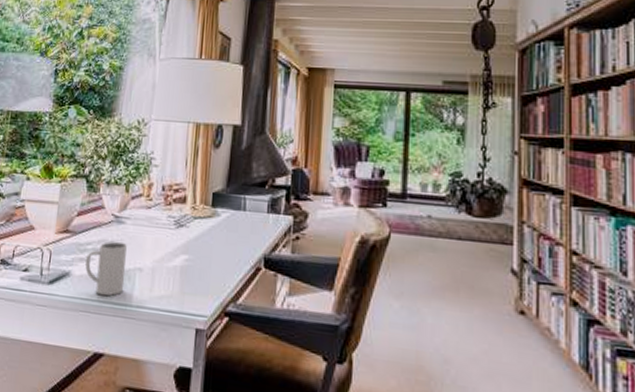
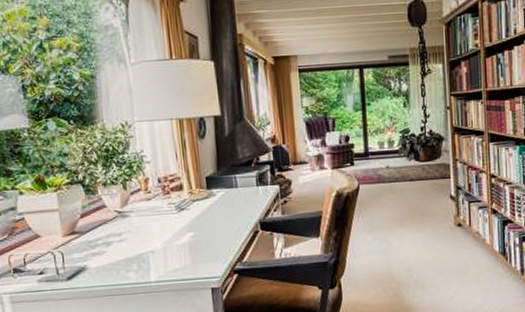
mug: present [85,241,127,296] -> none [98,233,141,280]

